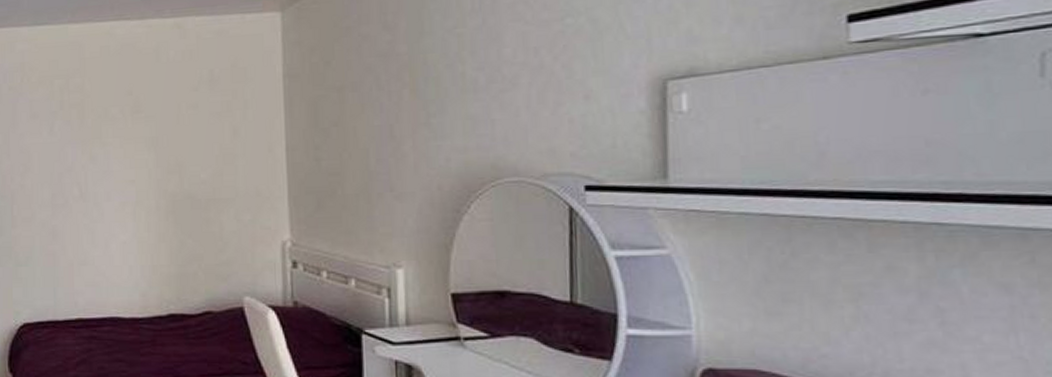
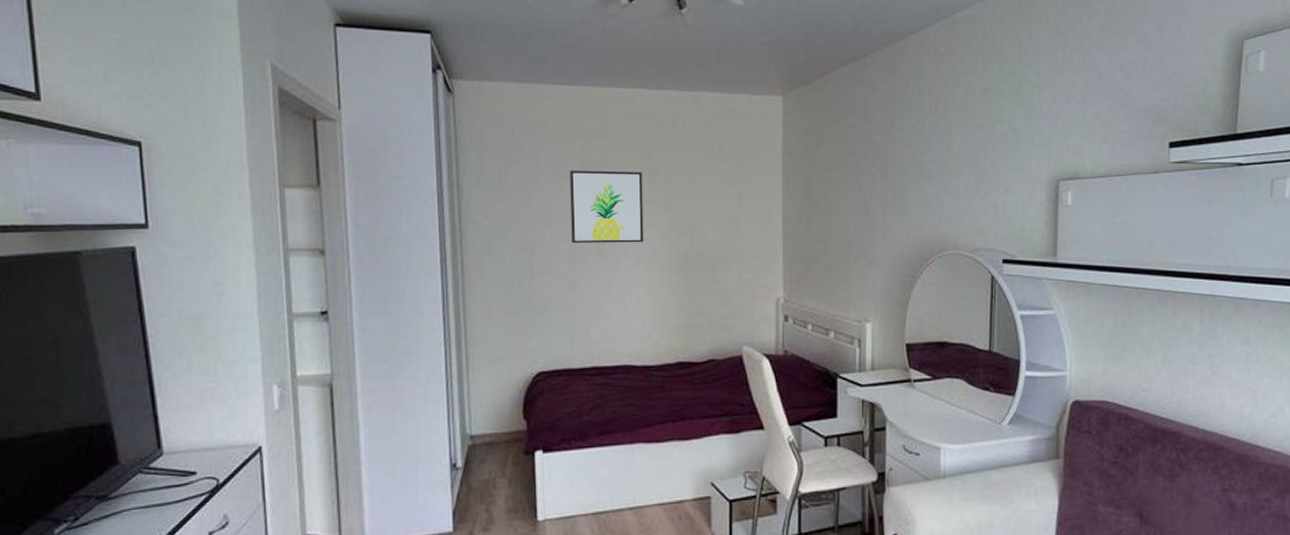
wall art: none [48,109,129,189] -> present [569,170,644,244]

